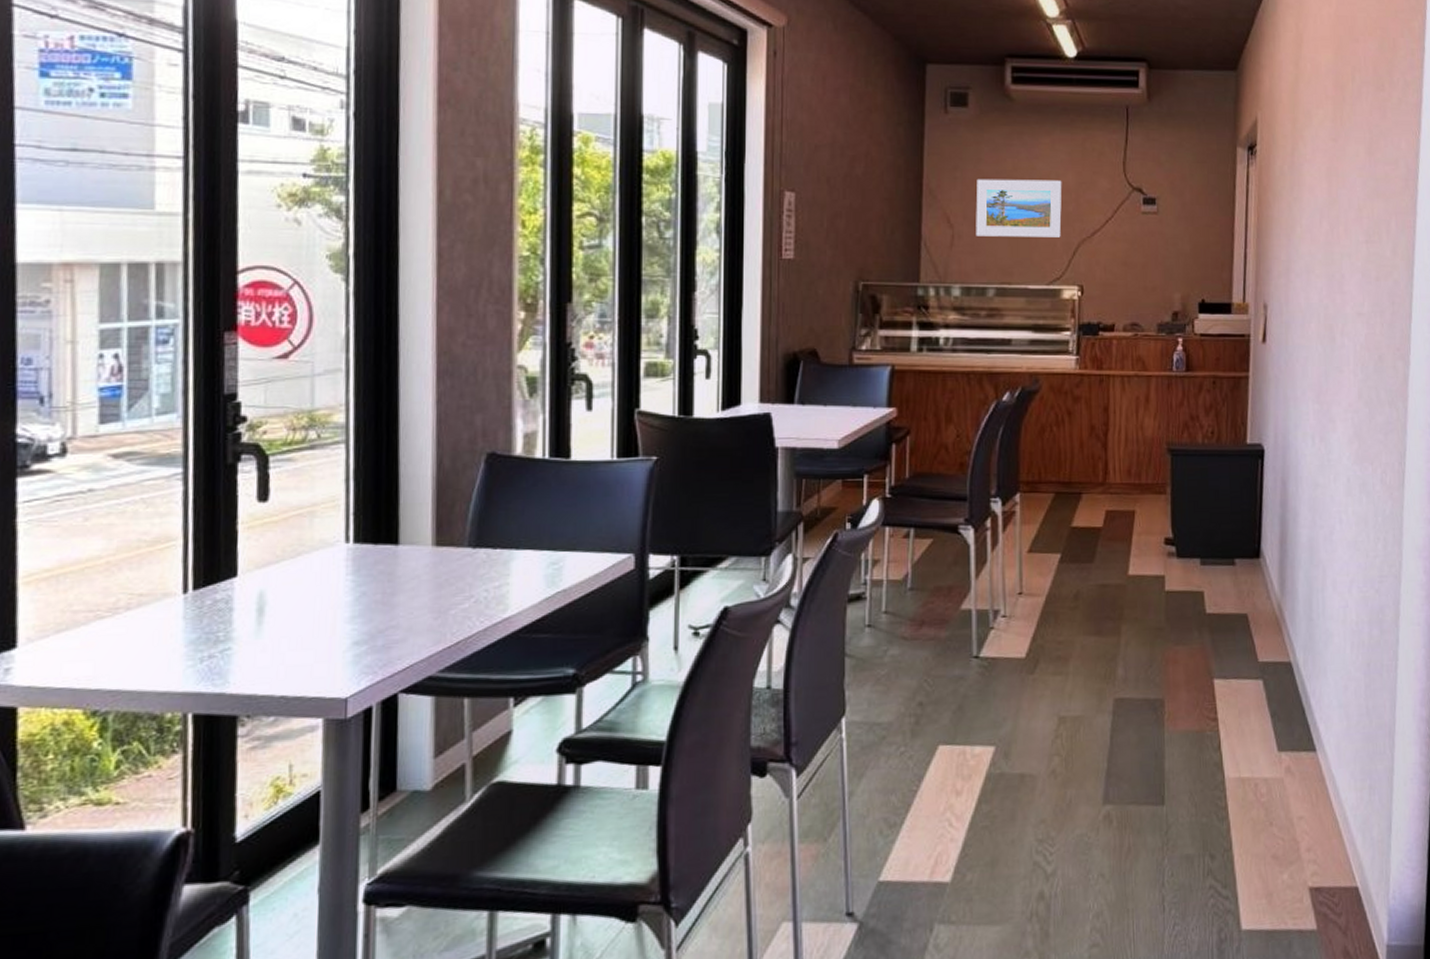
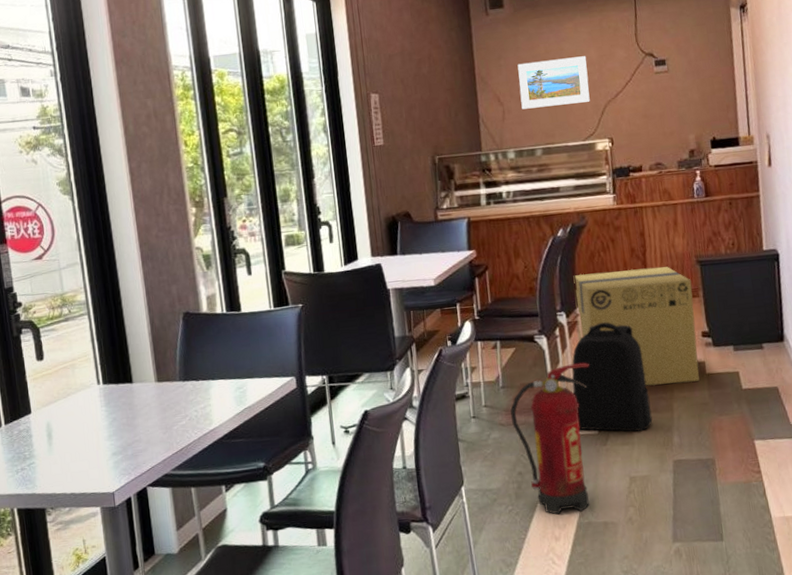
fire extinguisher: none [918,565,1024,761] -> present [510,362,589,515]
backpack: none [1000,515,1094,659] -> present [572,322,653,432]
cardboard box: none [1014,451,1159,601] -> present [573,266,700,386]

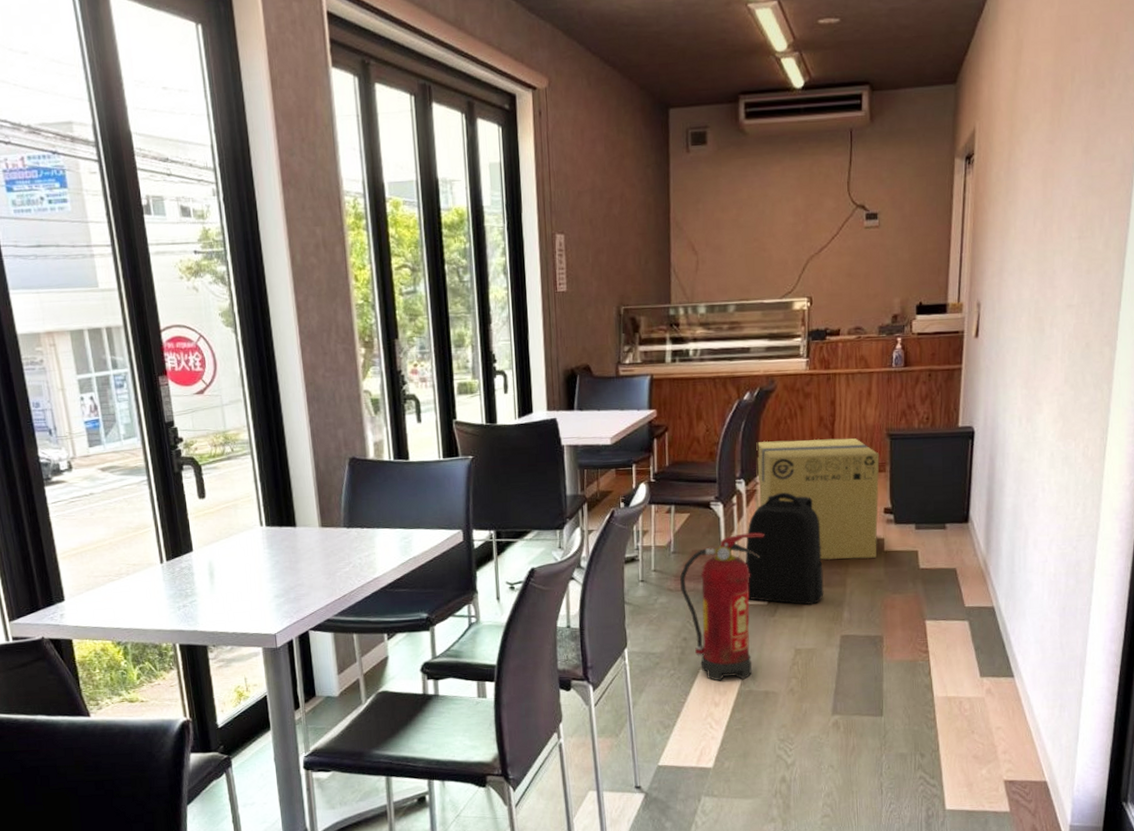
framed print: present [517,56,590,110] -> none [716,204,792,261]

